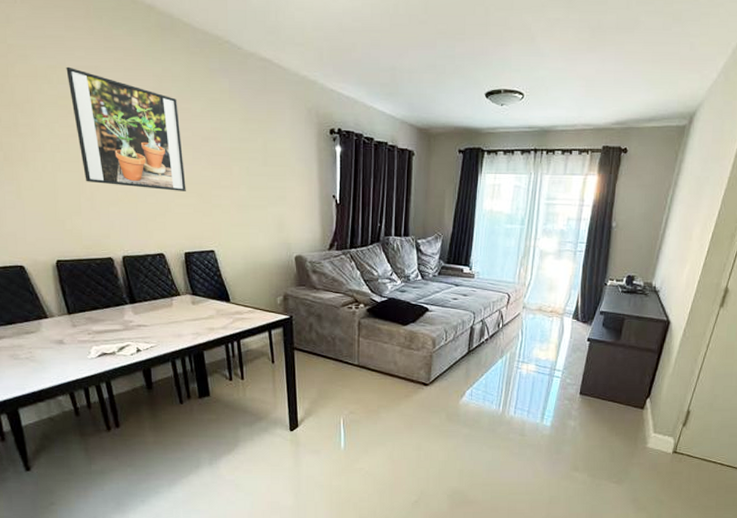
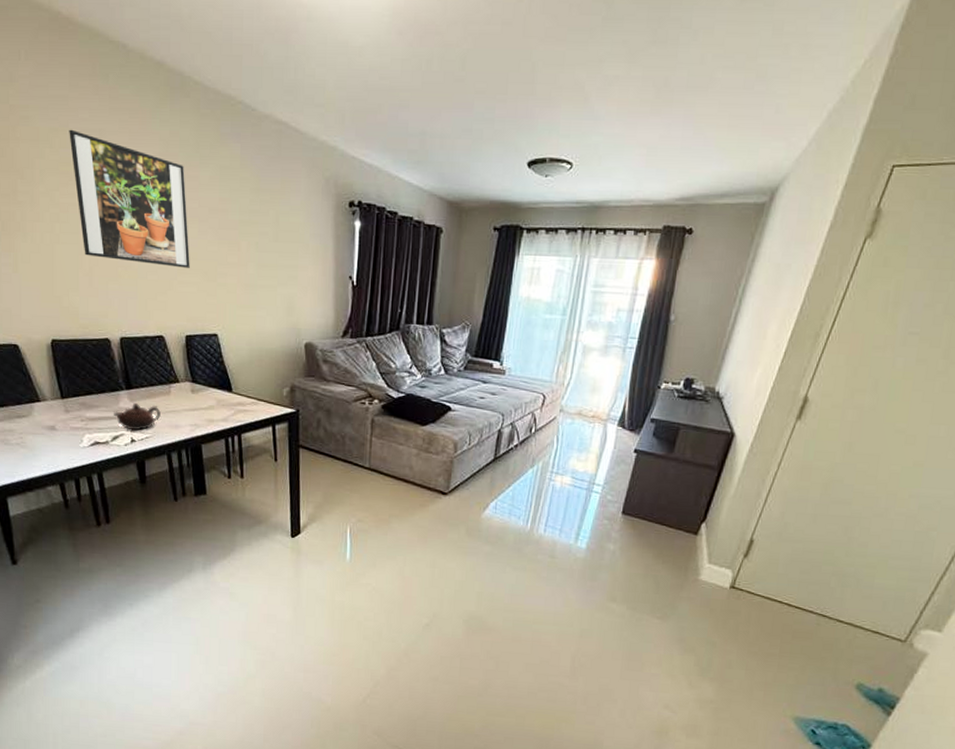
teapot: none [119,315,164,341] -> present [114,402,161,431]

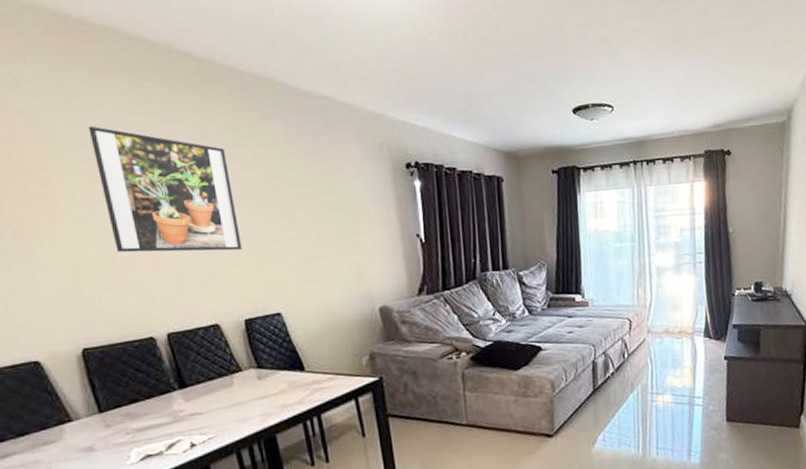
teapot: present [114,402,161,431] -> none [166,401,224,434]

